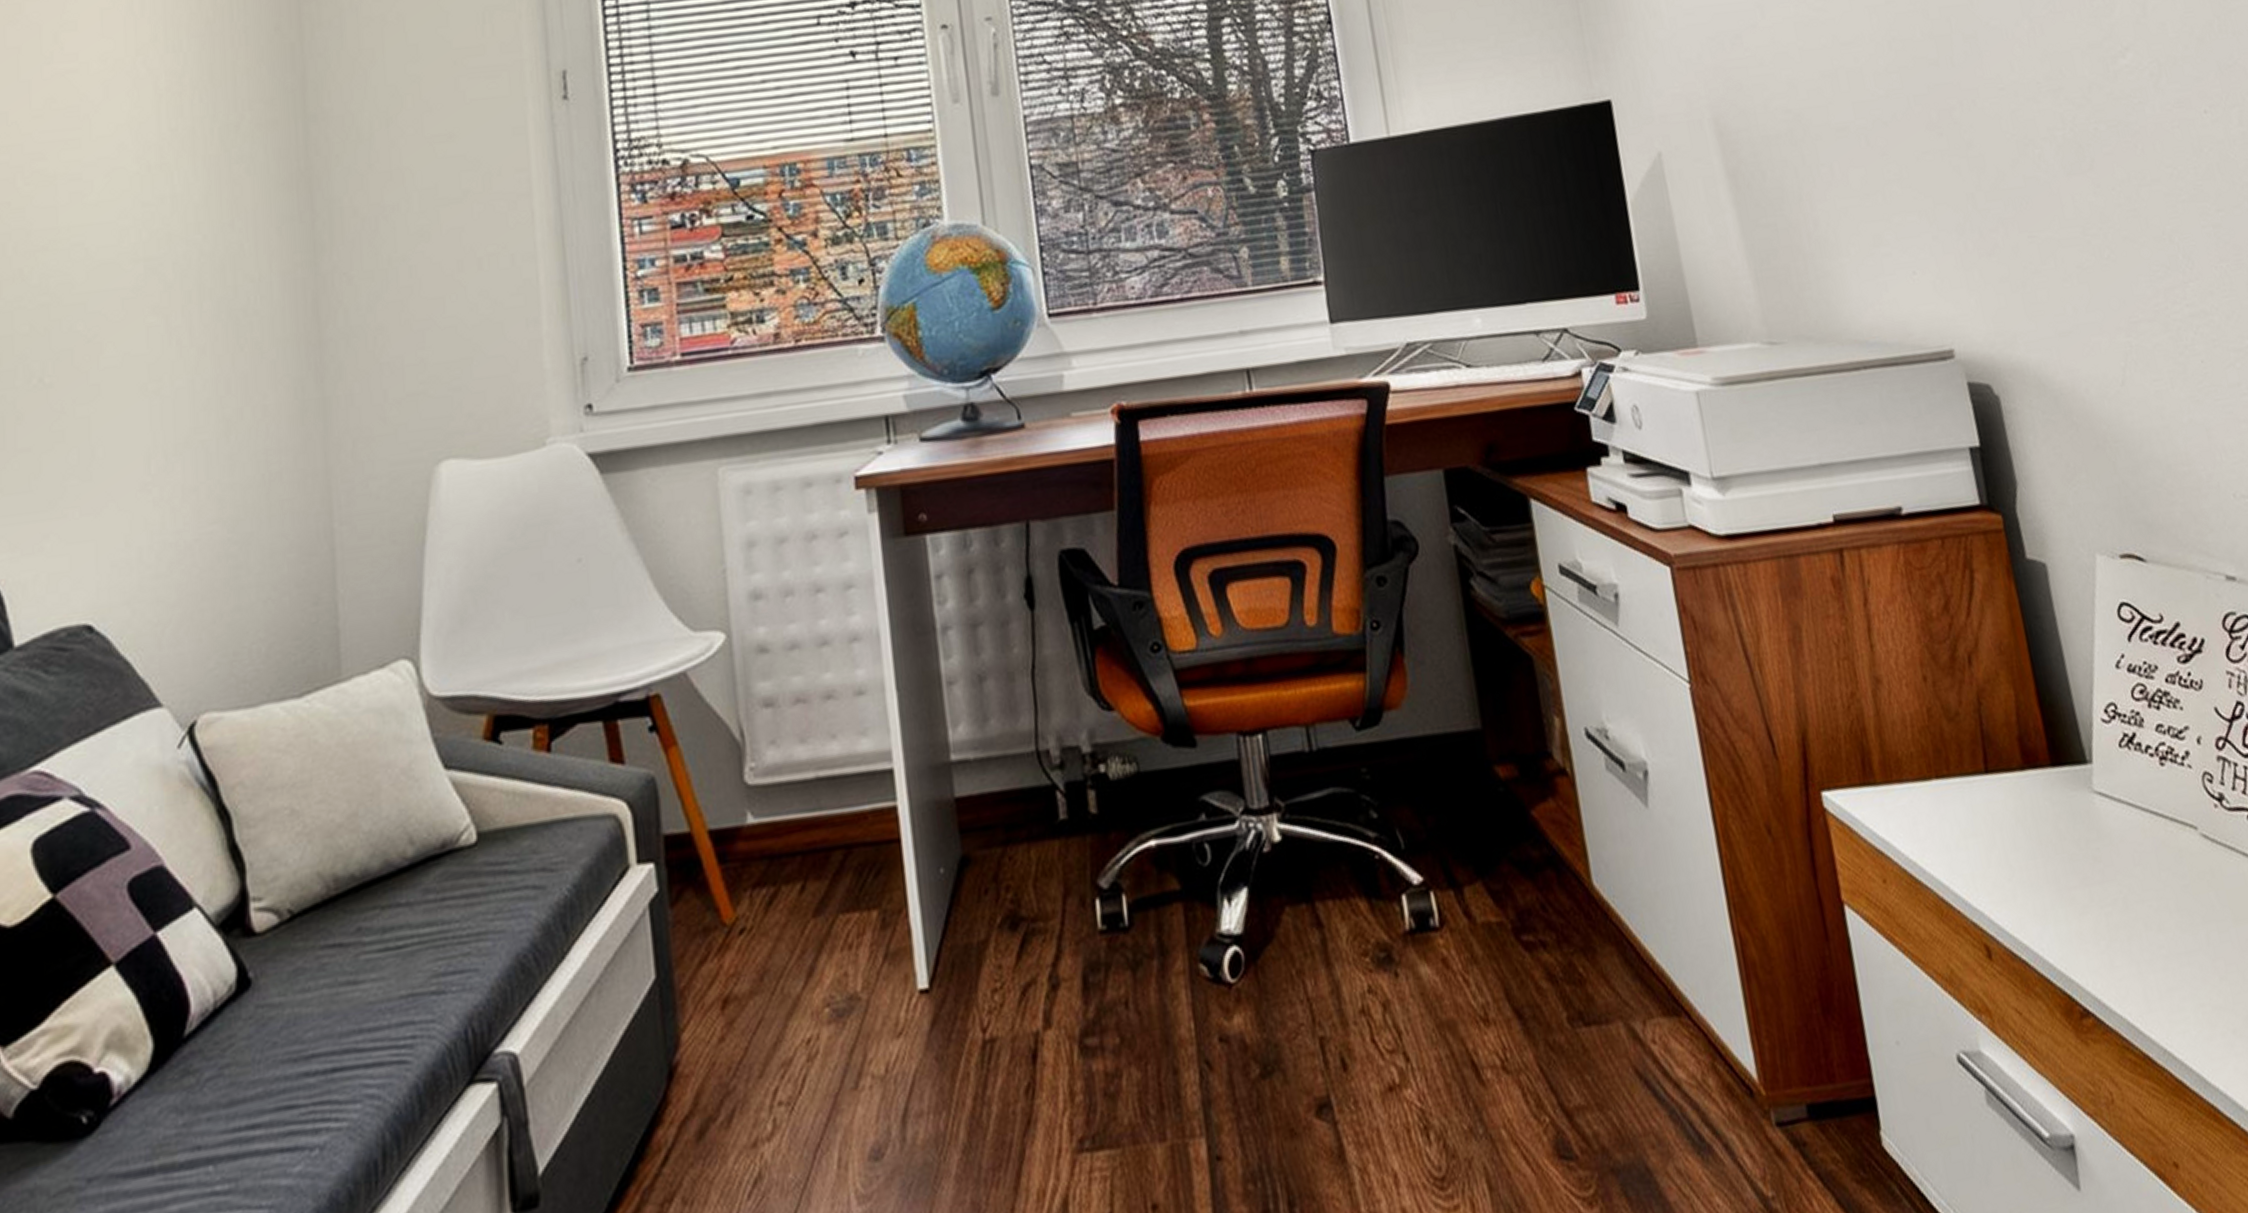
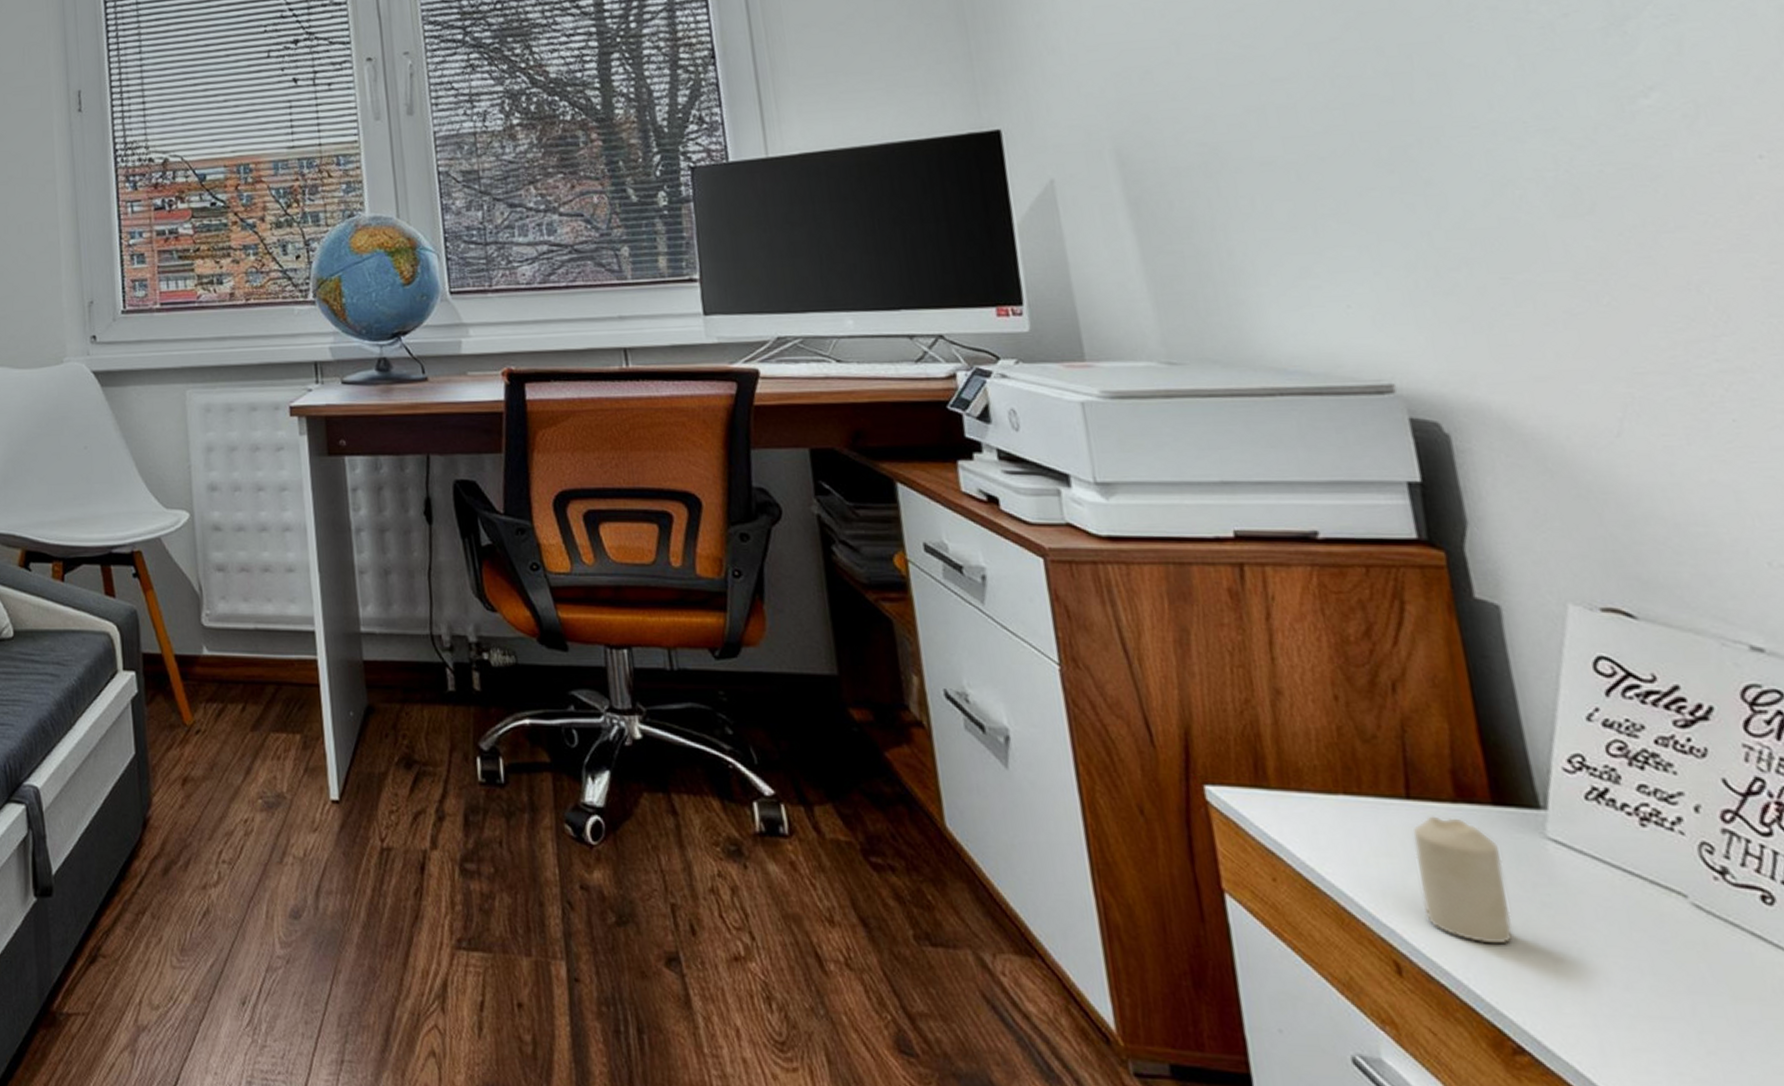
candle: none [1992,784,2075,910] -> present [1412,816,1514,945]

